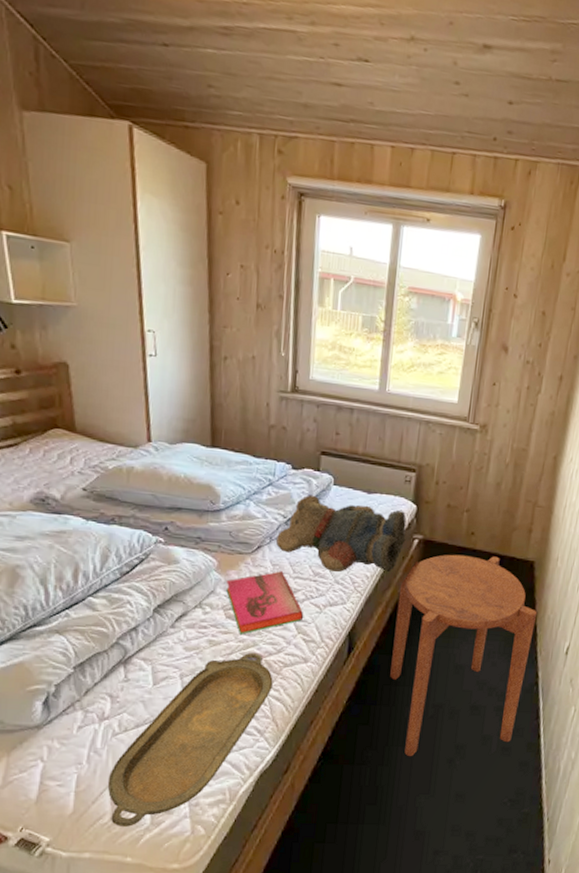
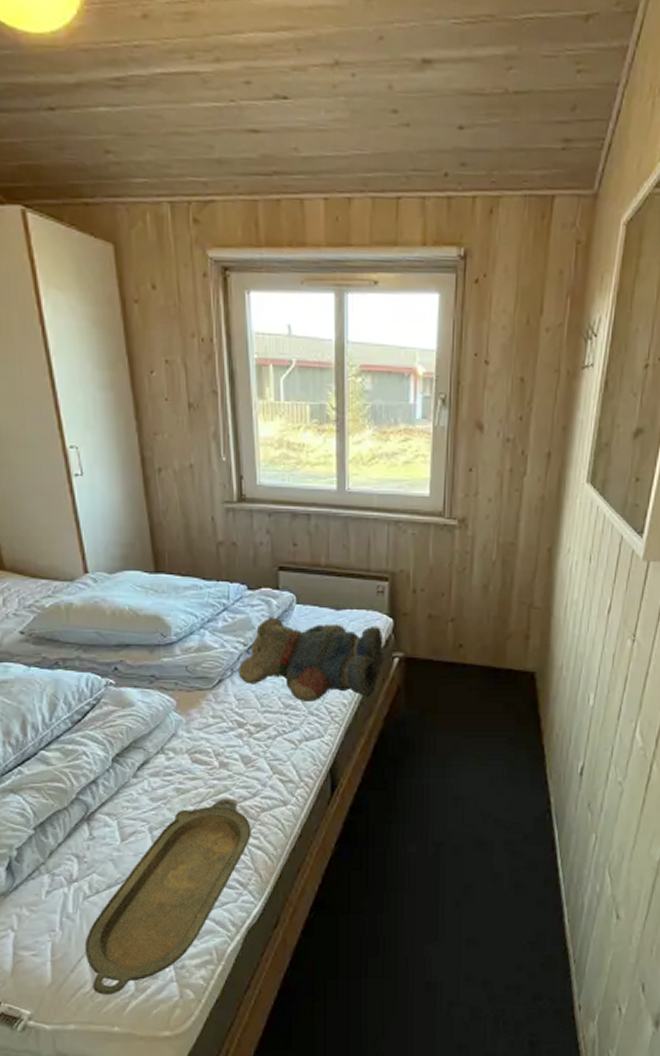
hardback book: present [226,571,304,634] -> none [187,706,278,779]
side table: present [390,554,538,756] -> none [381,670,544,901]

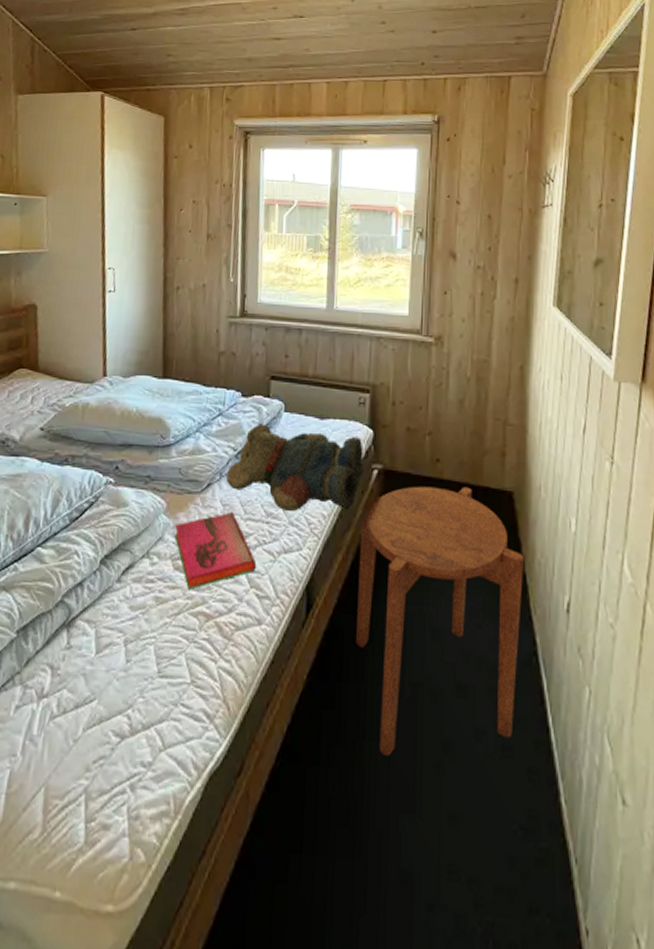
serving tray: present [84,798,251,995] -> none [40,612,224,846]
hardback book: none [187,706,278,779] -> present [174,512,257,590]
side table: none [381,670,544,901] -> present [356,486,525,756]

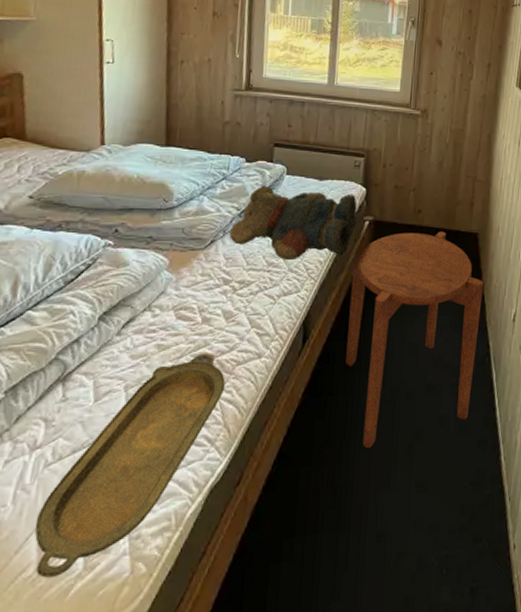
serving tray: none [40,612,224,846] -> present [34,353,225,578]
hardback book: present [174,512,257,590] -> none [177,264,258,335]

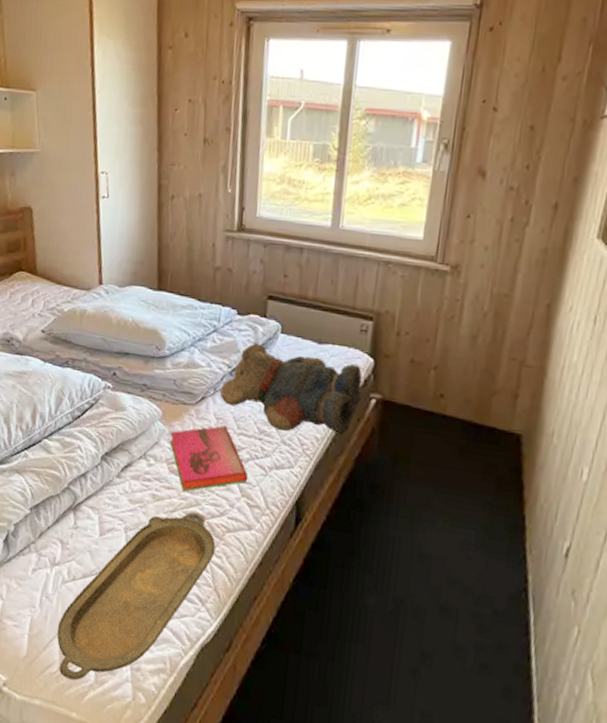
hardback book: none [177,264,258,335] -> present [169,425,249,492]
side table: present [346,231,484,448] -> none [342,419,526,660]

